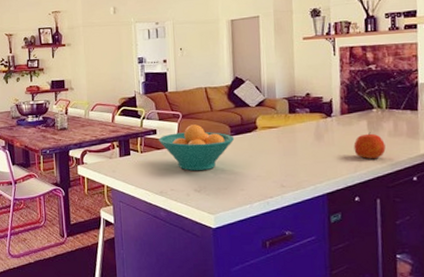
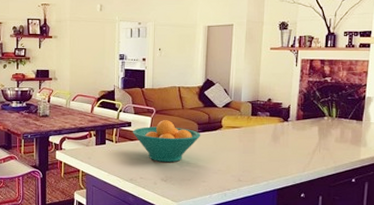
apple: present [353,132,386,159] -> none [304,137,332,161]

